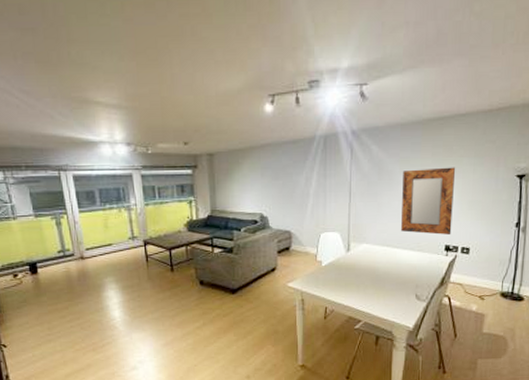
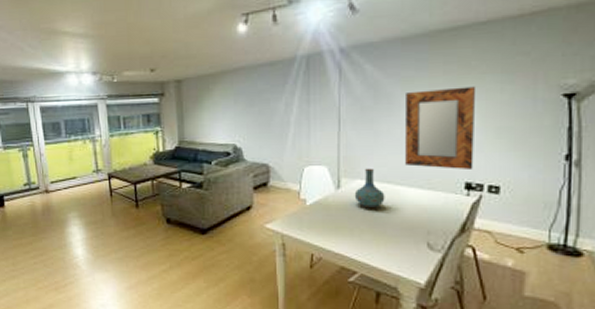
vase: none [360,234,385,268] -> present [354,168,385,209]

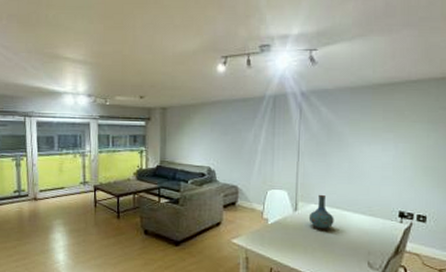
home mirror: present [405,86,476,169] -> none [351,131,409,200]

